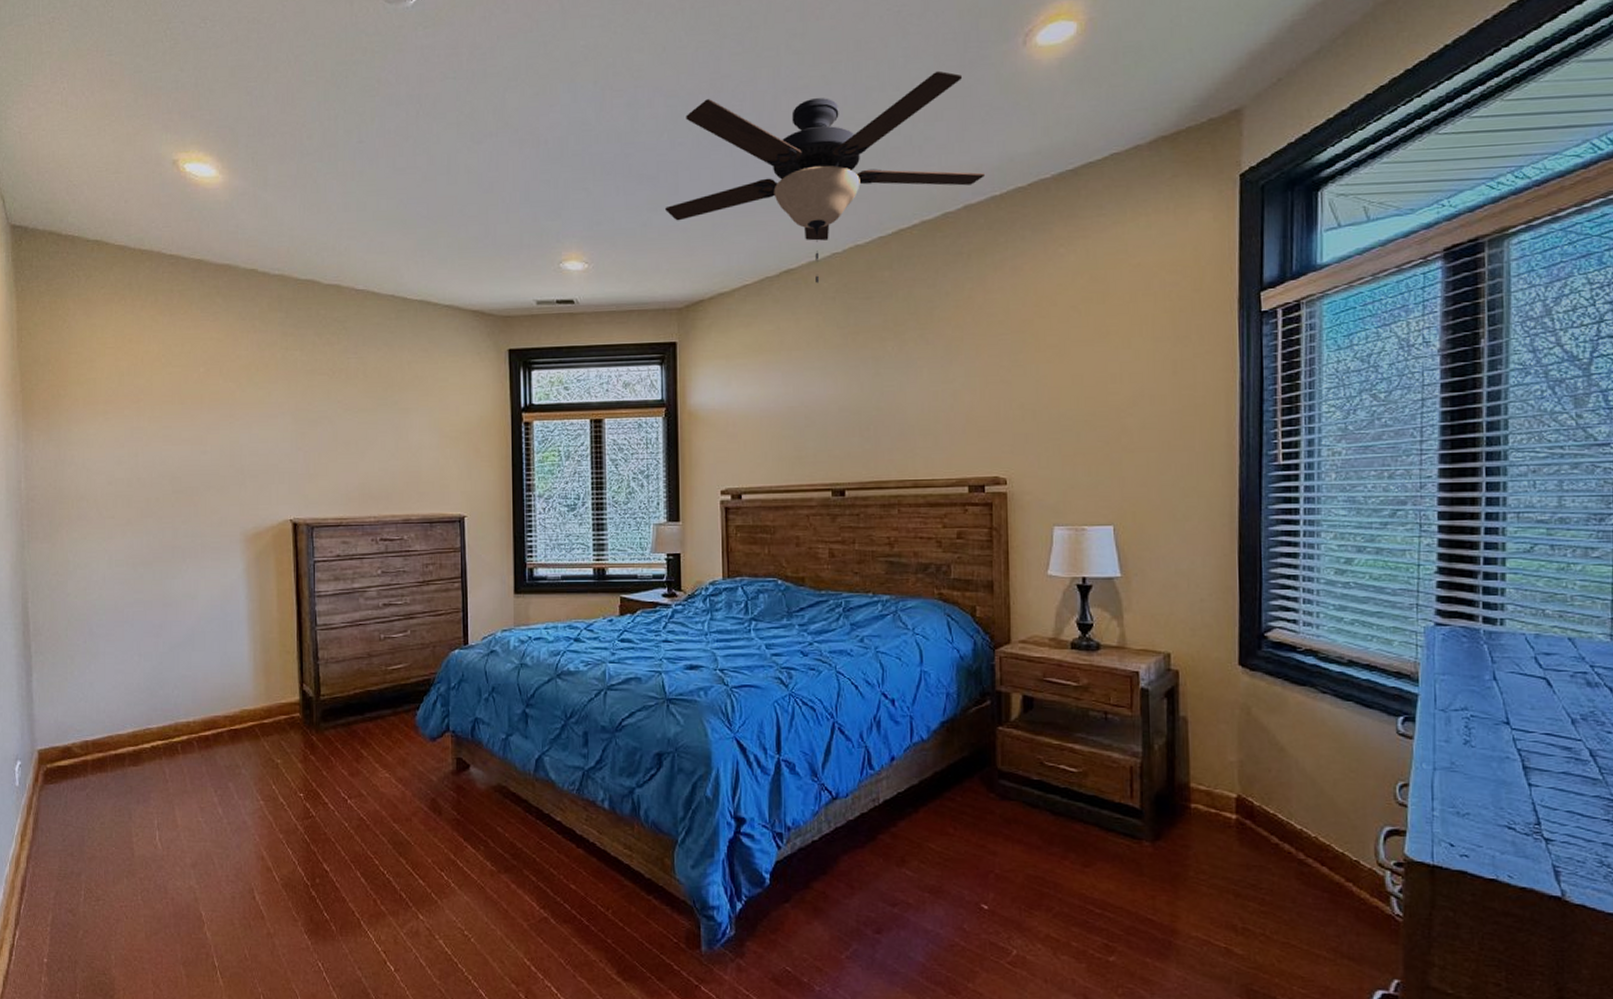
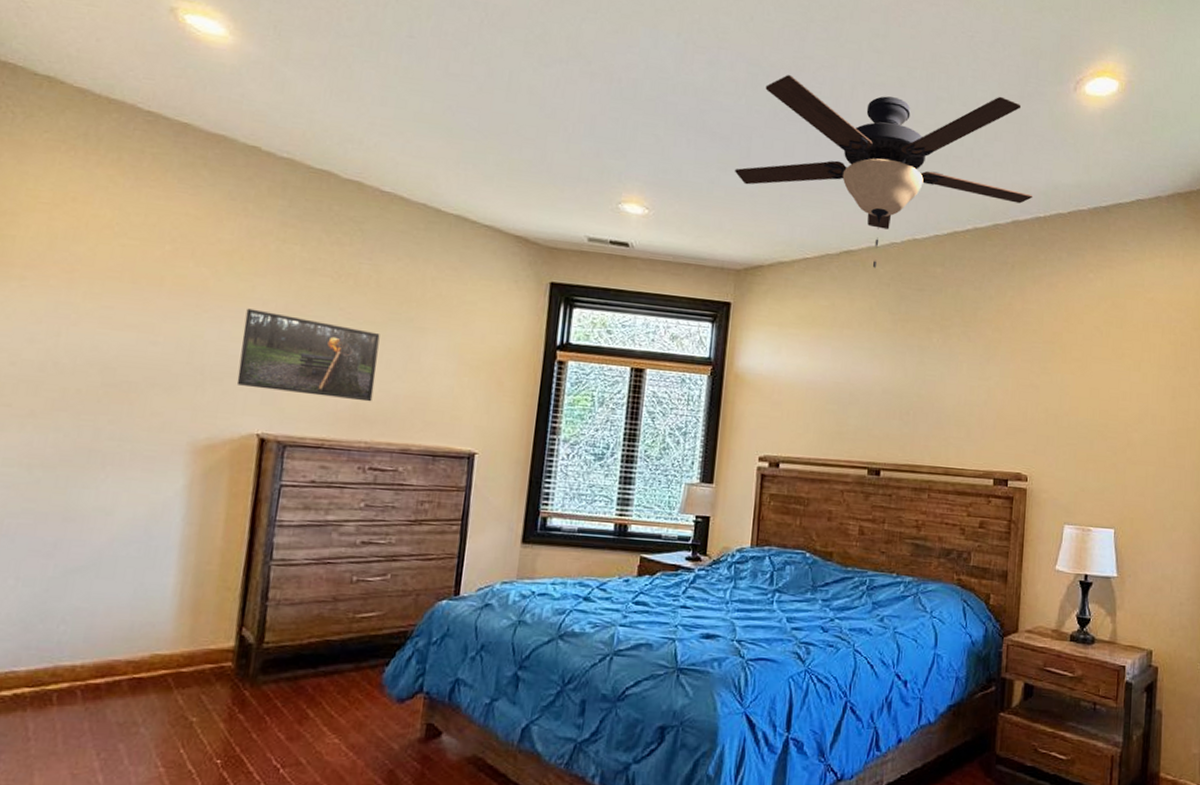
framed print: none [267,412,375,481] -> present [236,308,380,402]

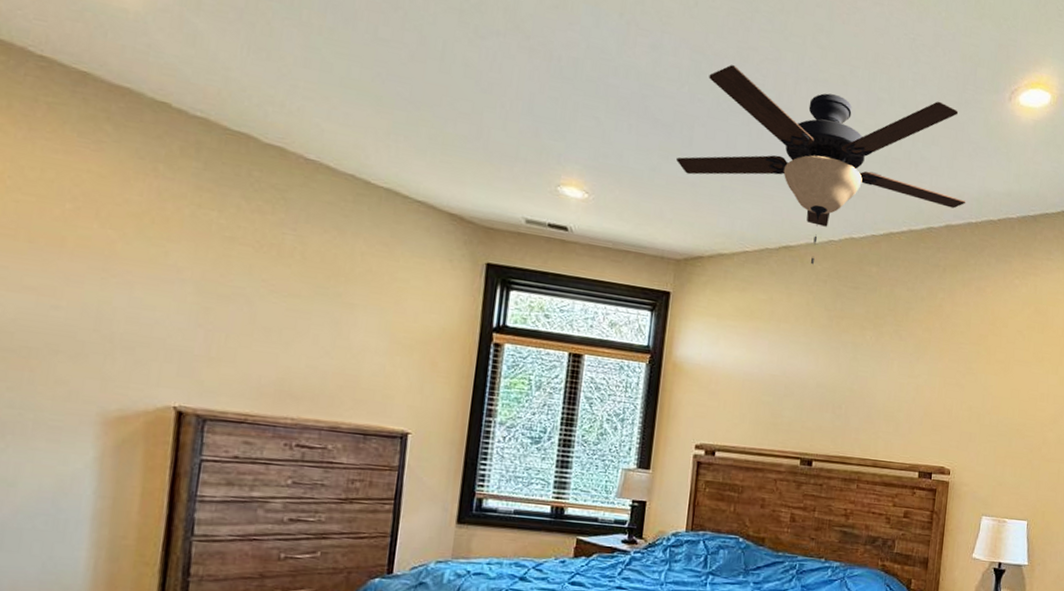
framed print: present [236,308,380,402] -> none [150,275,306,378]

